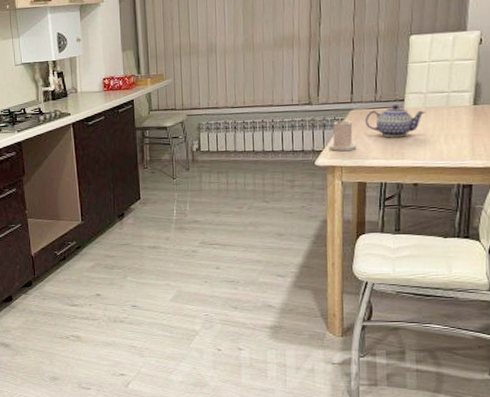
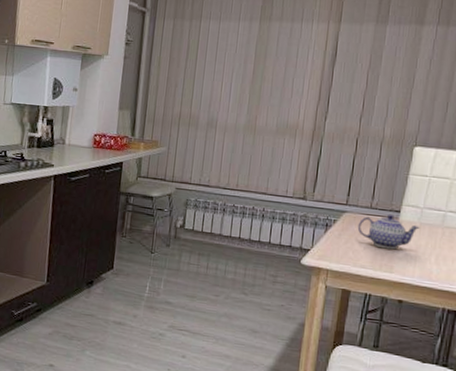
candle: present [328,118,356,151] -> none [317,219,346,255]

